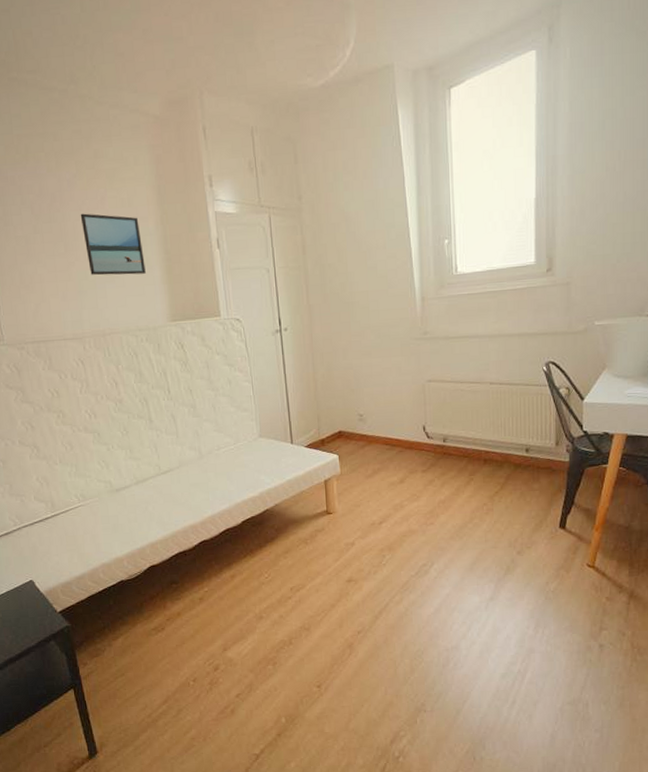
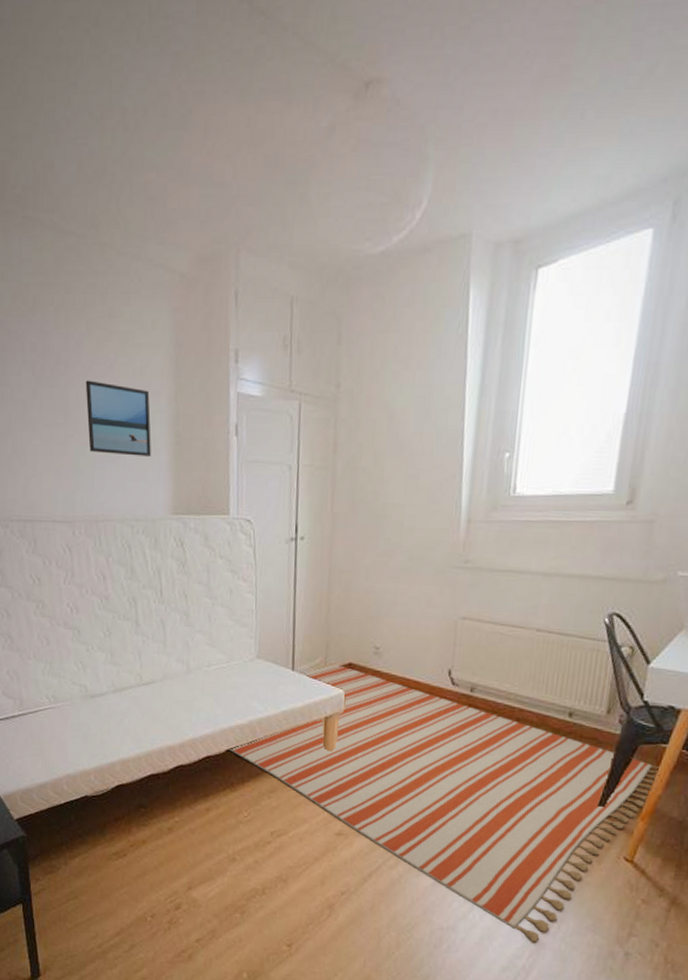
rug: none [244,433,605,649] -> present [228,663,660,943]

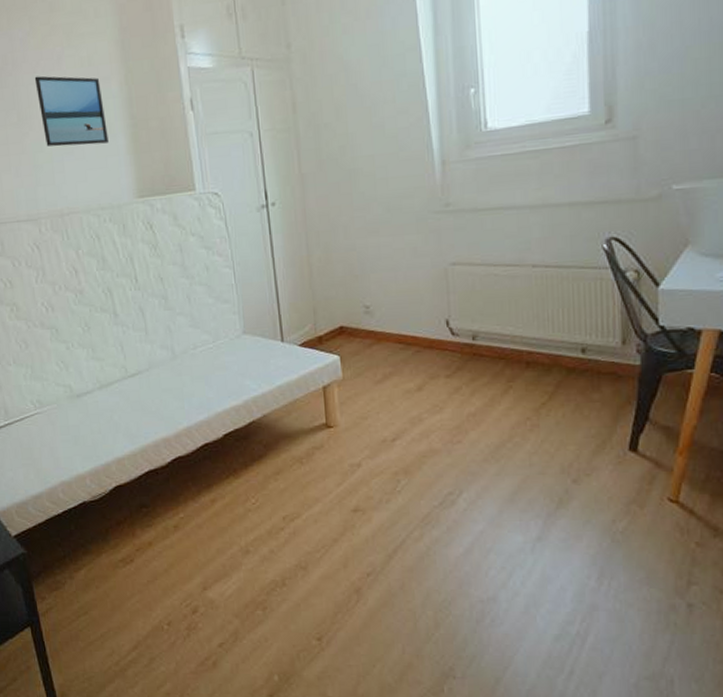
rug: present [228,663,660,943] -> none [226,329,691,604]

